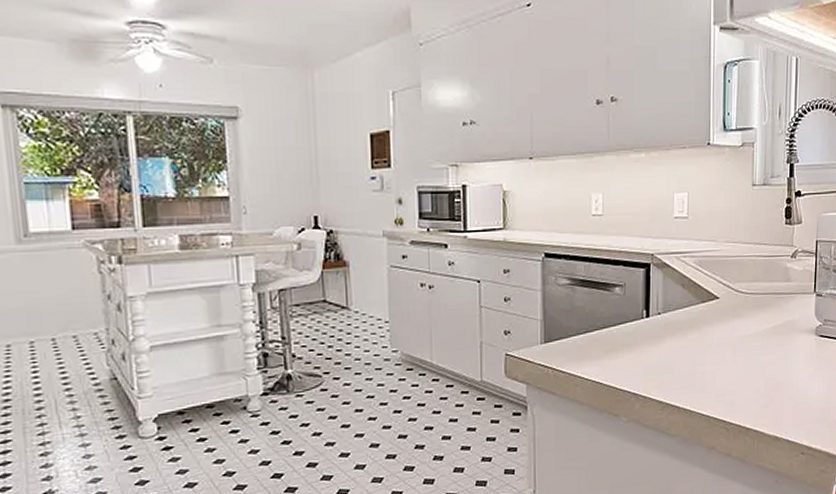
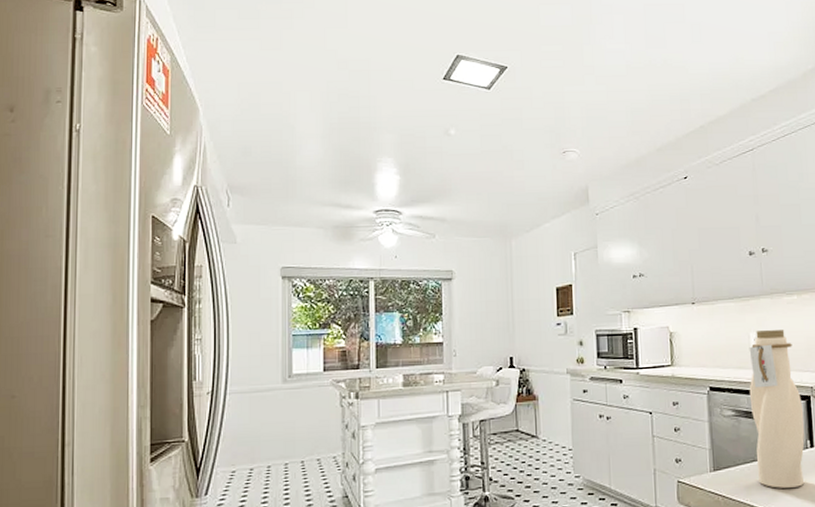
water bottle: none [587,191,642,360] -> present [749,330,805,488]

